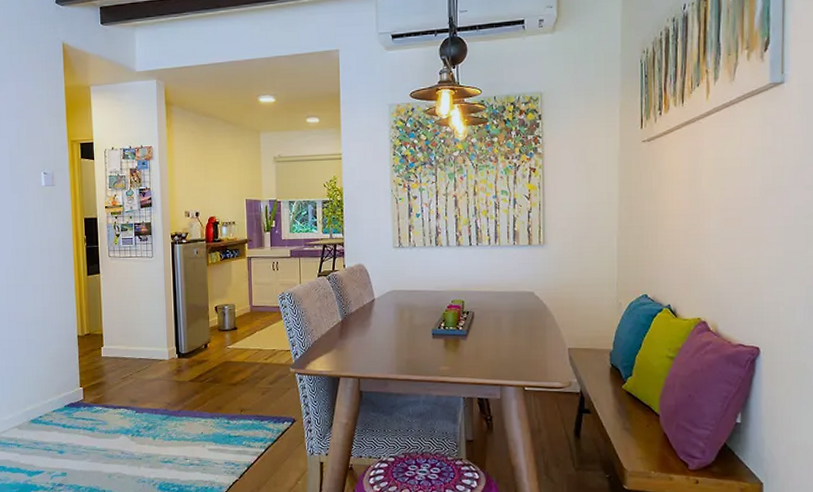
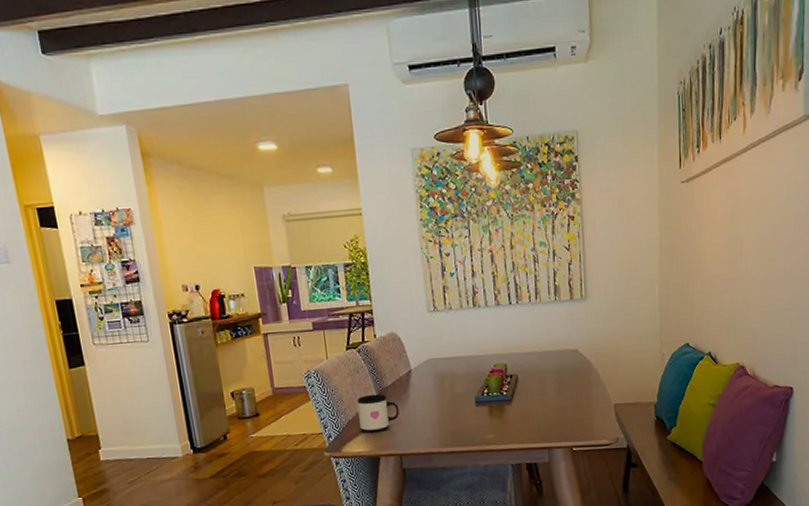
mug: none [323,318,361,354] -> present [357,394,400,433]

